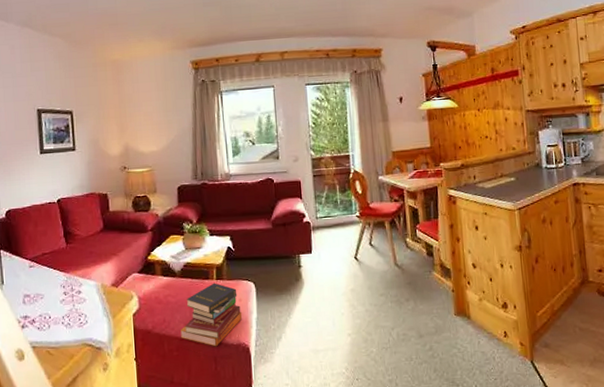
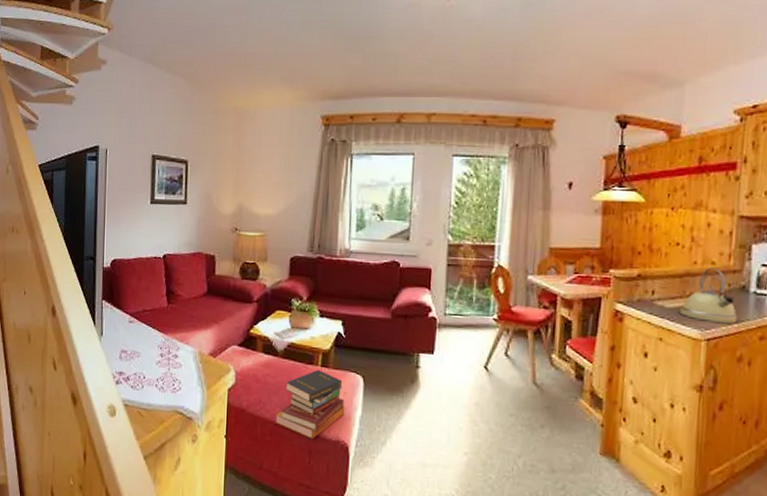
kettle: none [495,152,538,195] -> present [679,268,738,324]

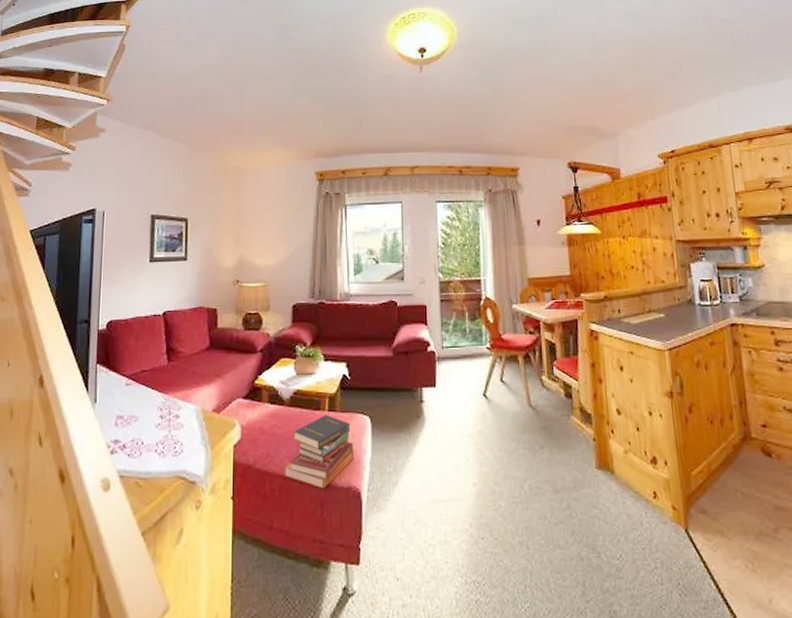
kettle: present [679,268,738,324] -> none [643,286,691,334]

